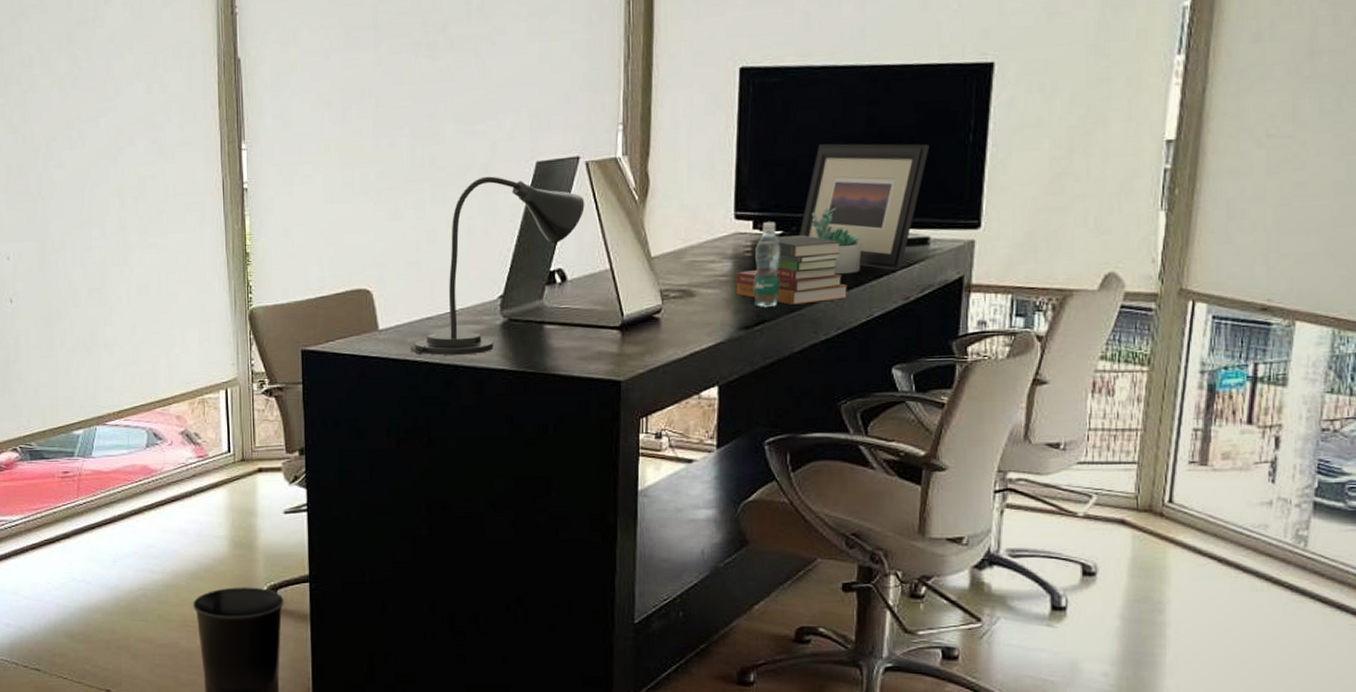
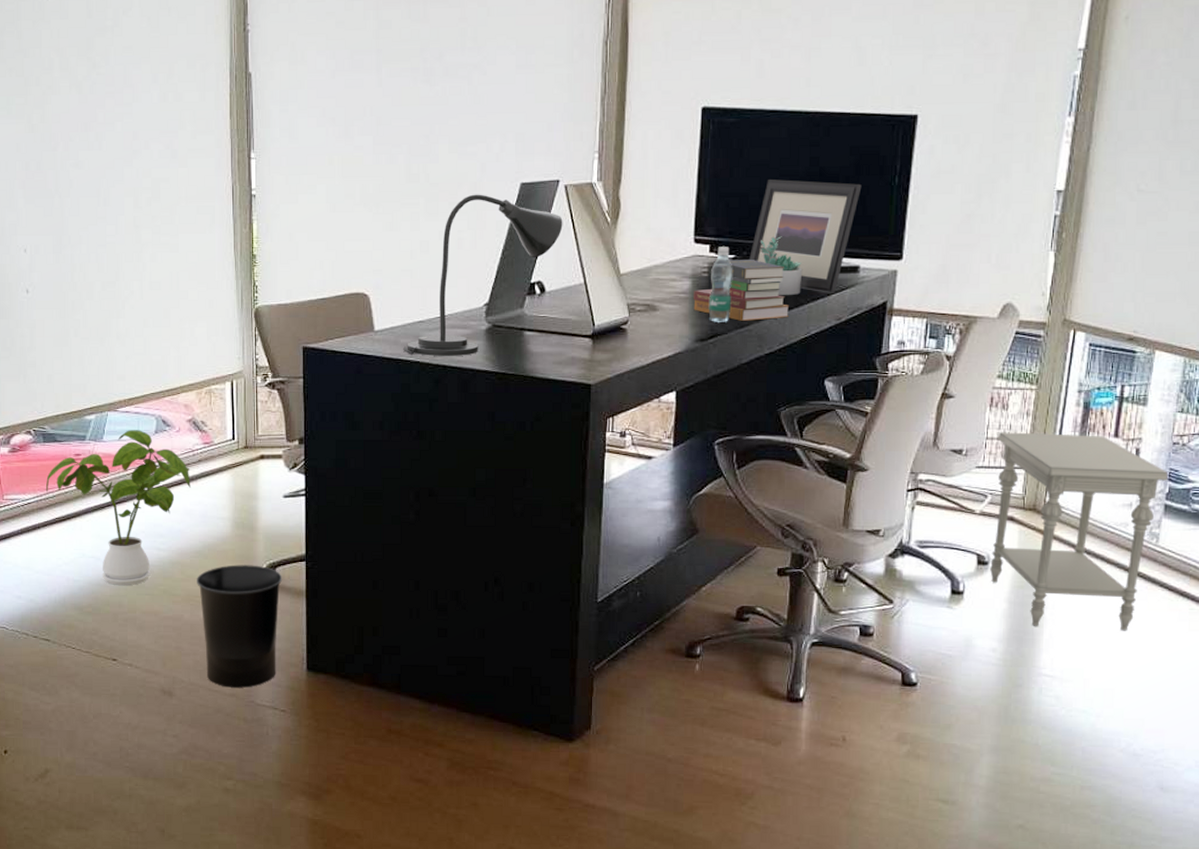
house plant: none [33,444,185,612] -> present [45,430,191,586]
side table: none [1097,421,1316,652] -> present [989,432,1168,631]

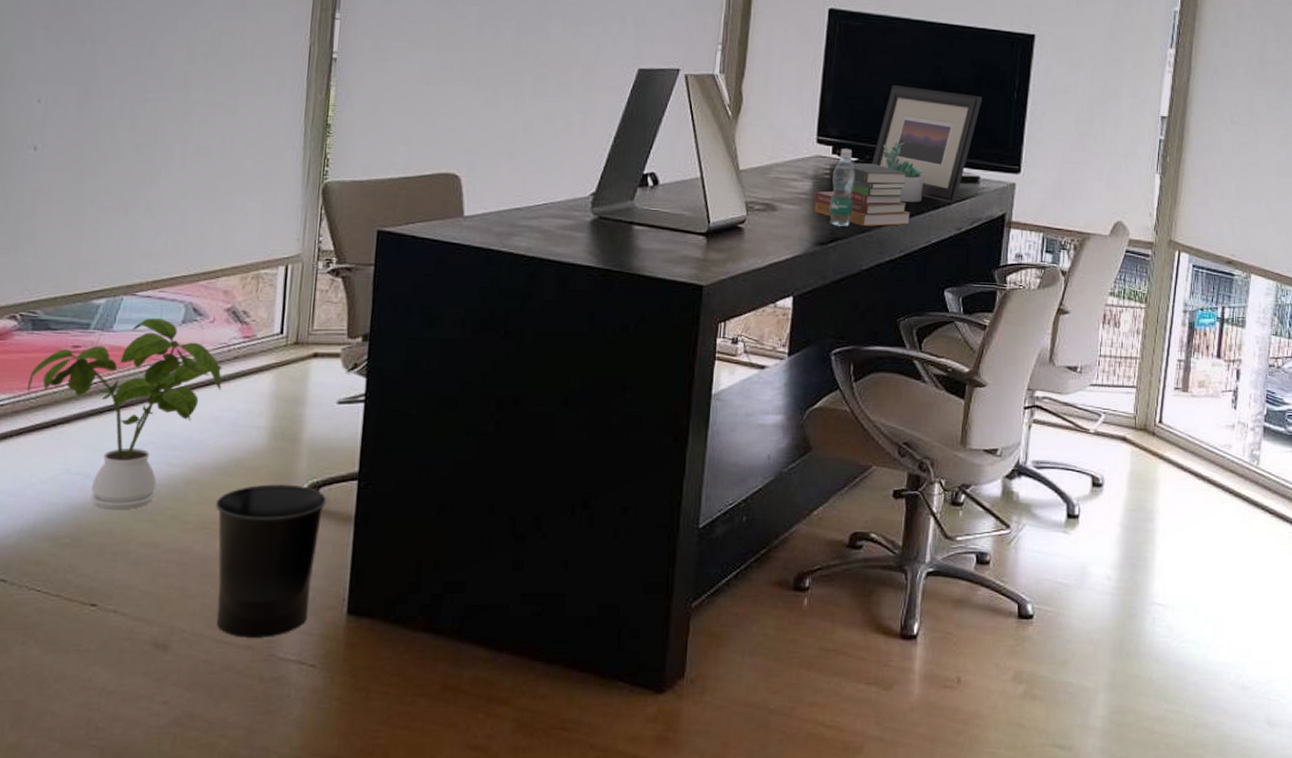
desk lamp: present [403,194,563,356] -> none [495,76,681,249]
side table: present [989,432,1168,631] -> none [1103,350,1265,556]

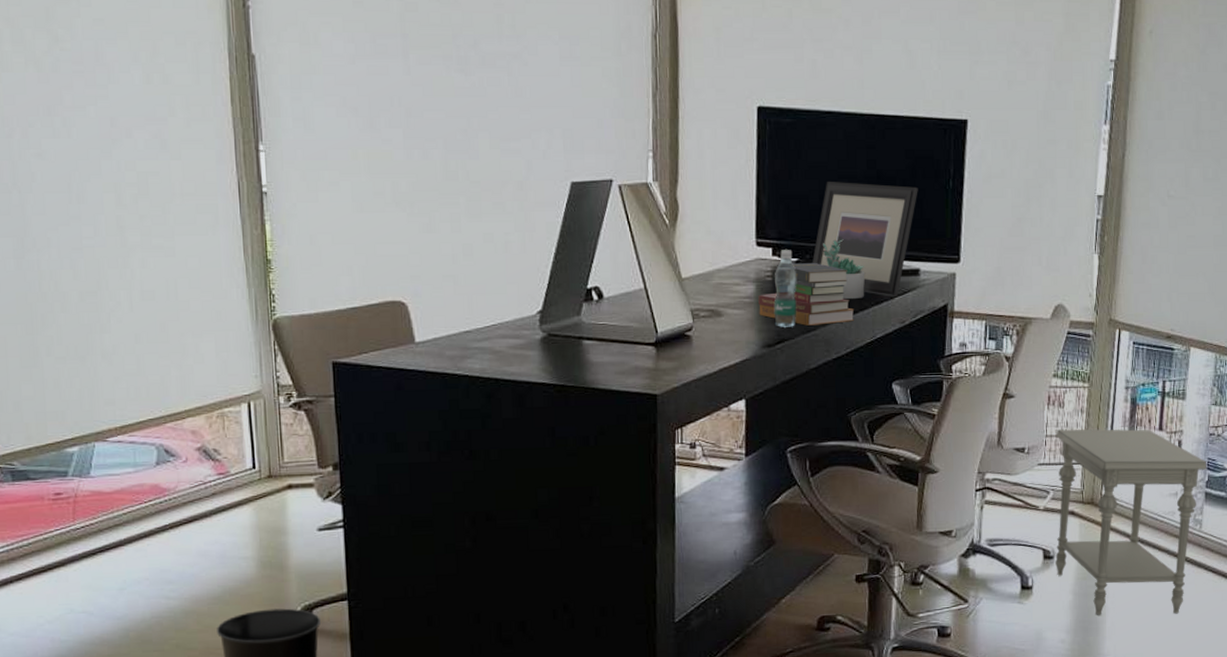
house plant: present [27,318,222,511] -> none [17,462,204,643]
side table: none [1103,350,1265,556] -> present [1054,429,1207,615]

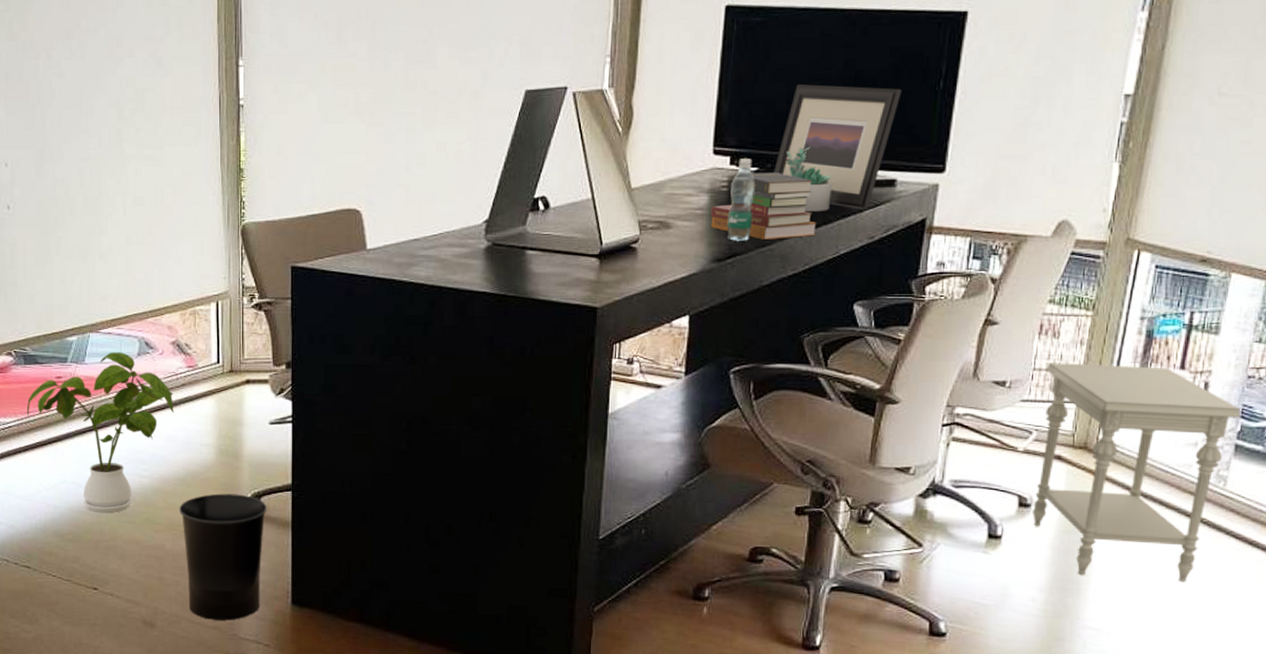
house plant: none [17,462,204,643] -> present [26,352,174,513]

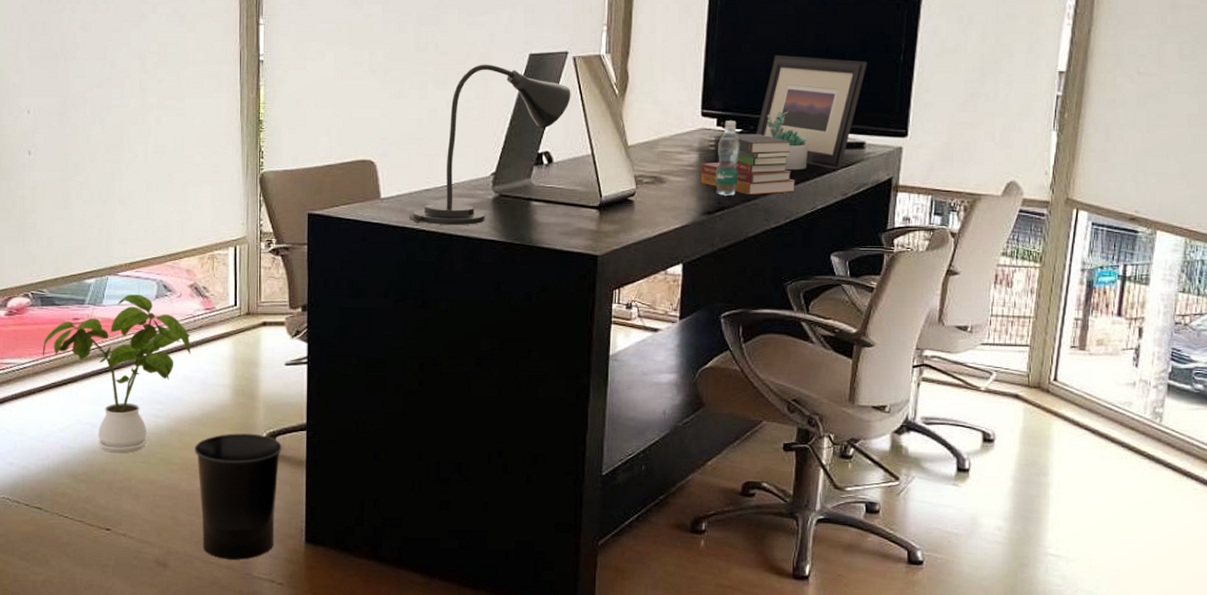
desk lamp: none [397,102,570,276] -> present [409,64,571,225]
side table: present [1031,362,1240,583] -> none [994,309,1170,511]

